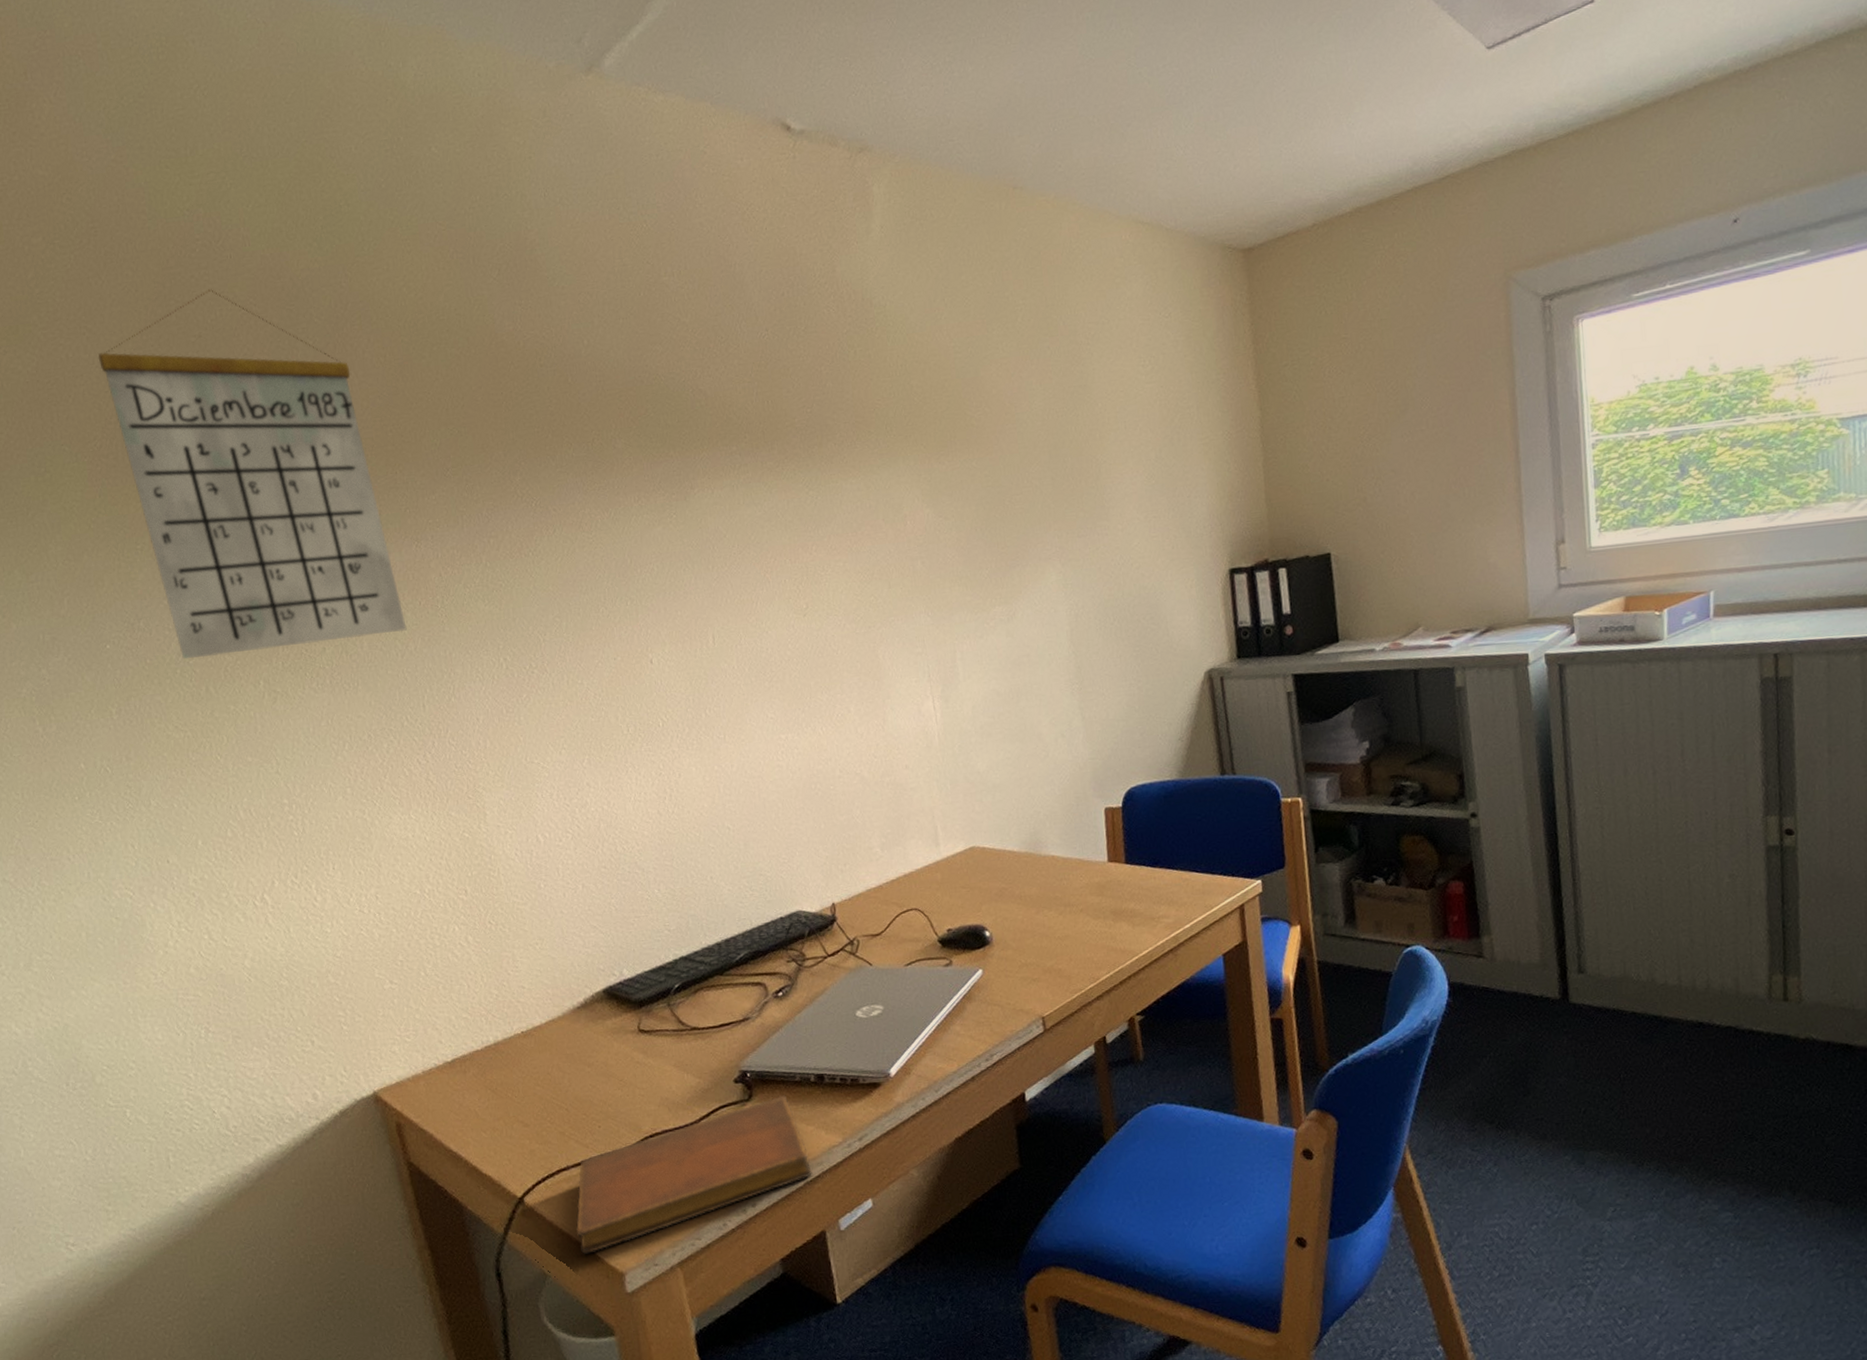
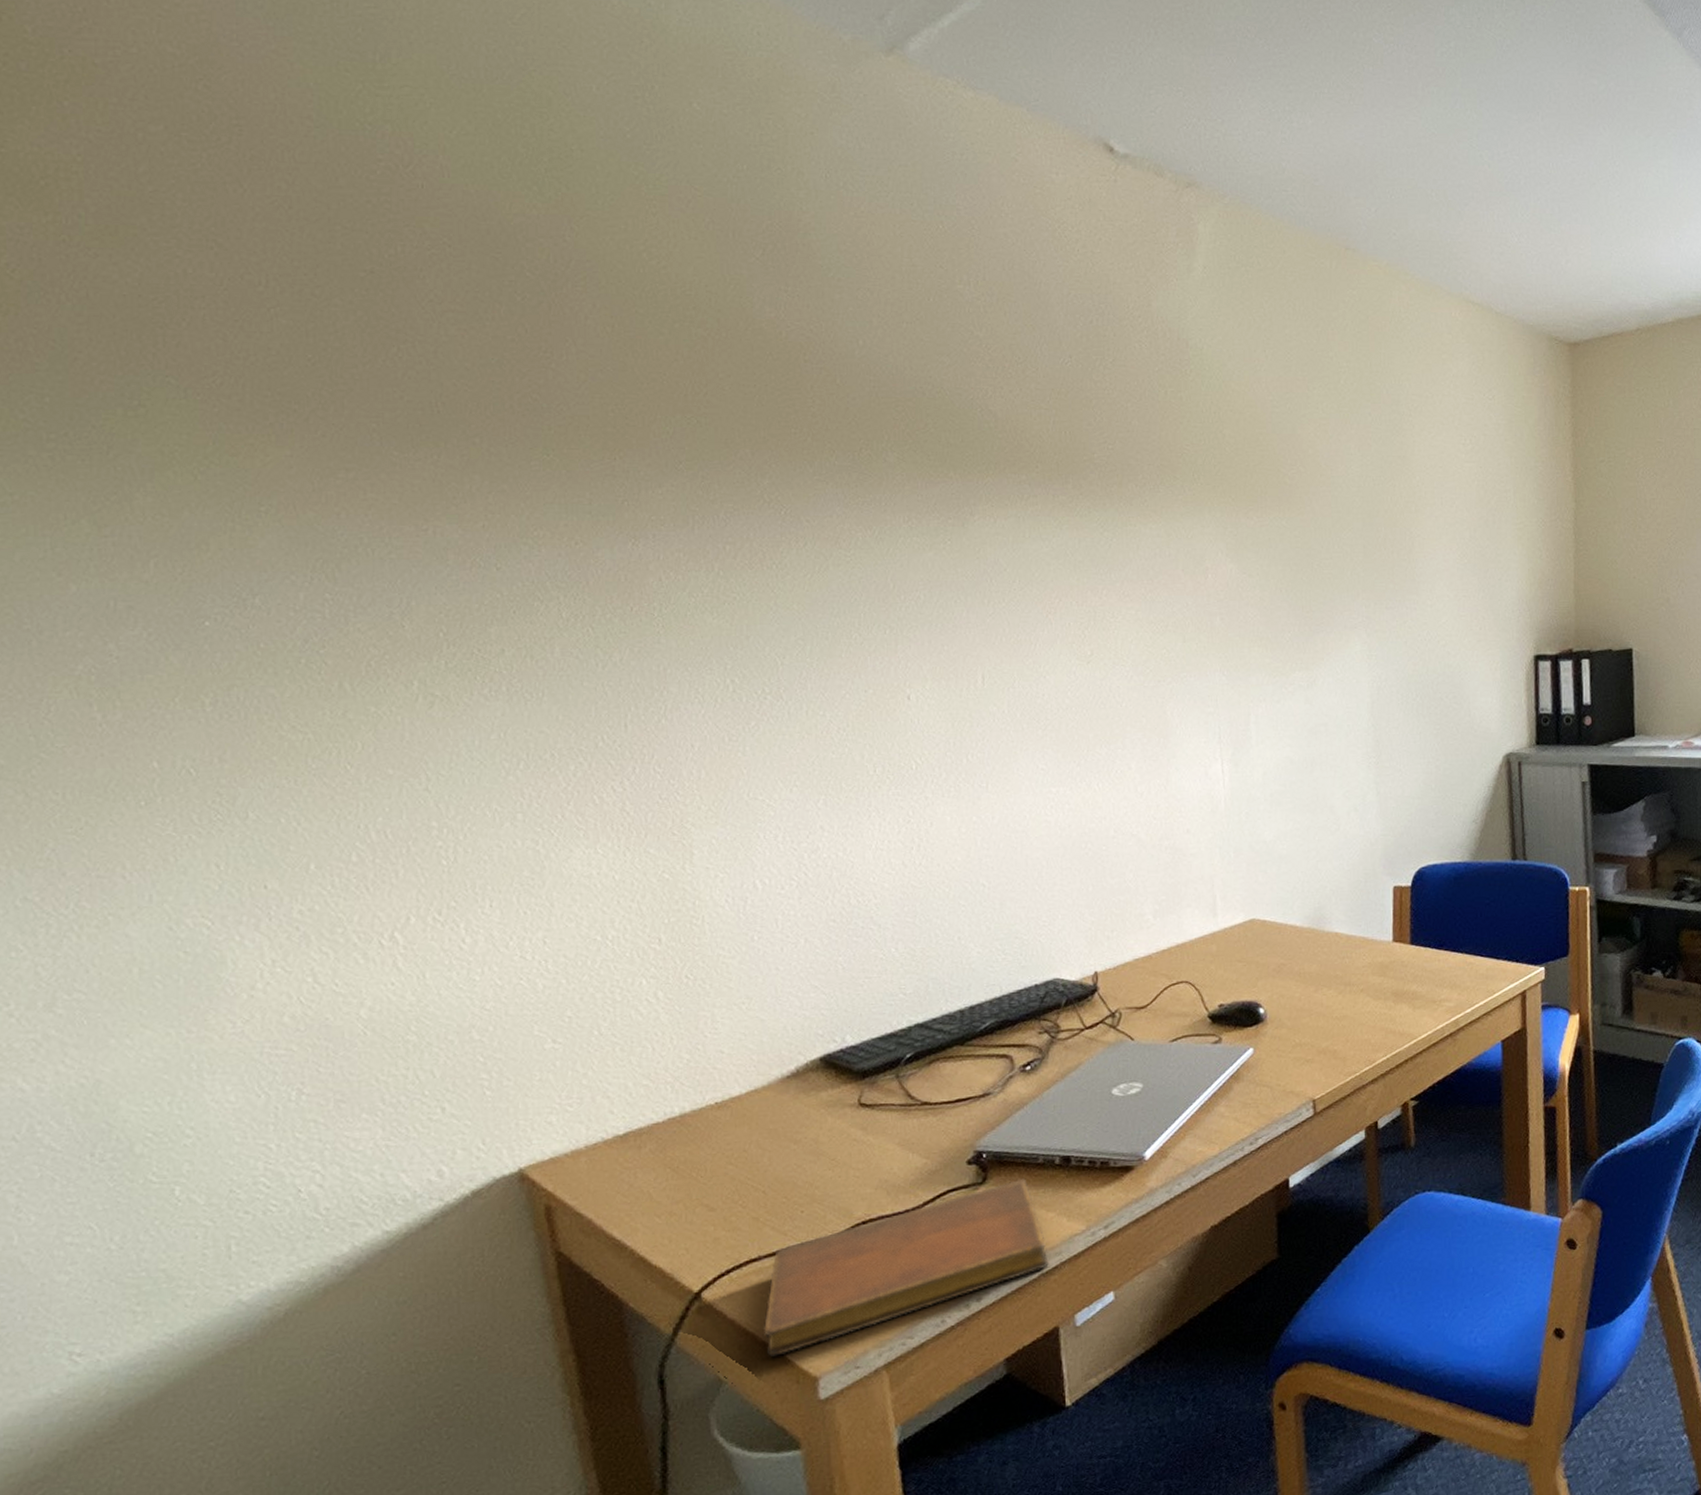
calendar: present [98,289,407,660] -> none [230,220,612,648]

